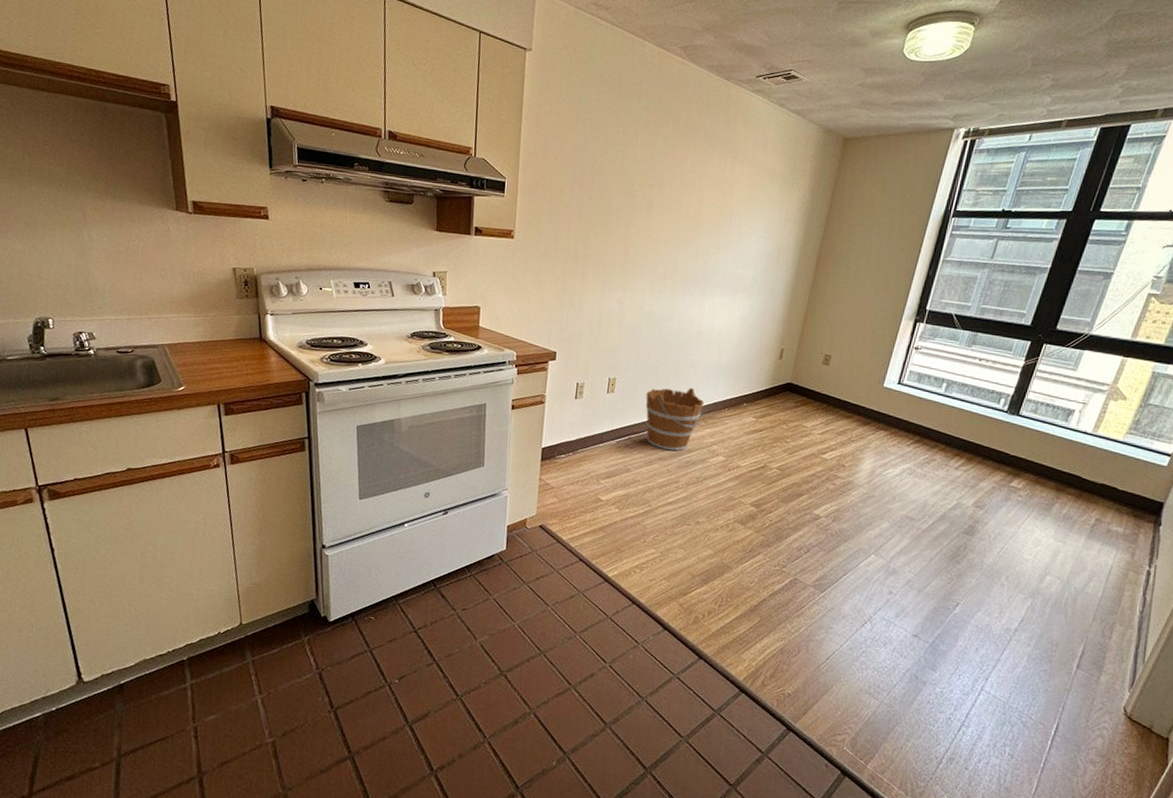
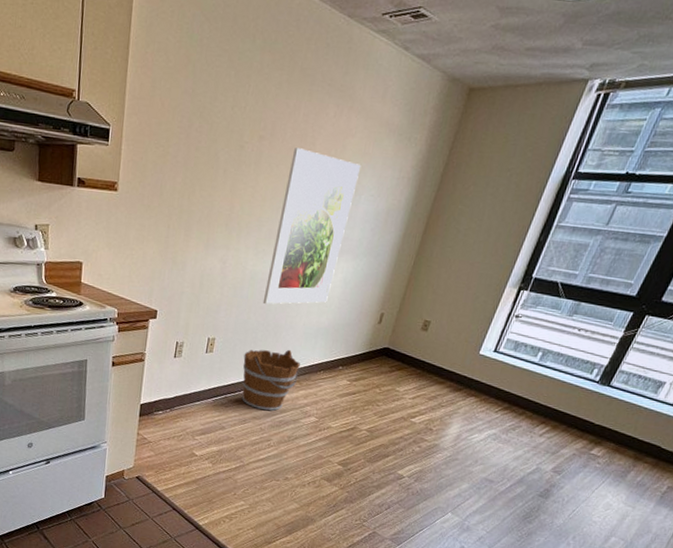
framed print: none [662,195,749,344] -> present [262,148,361,305]

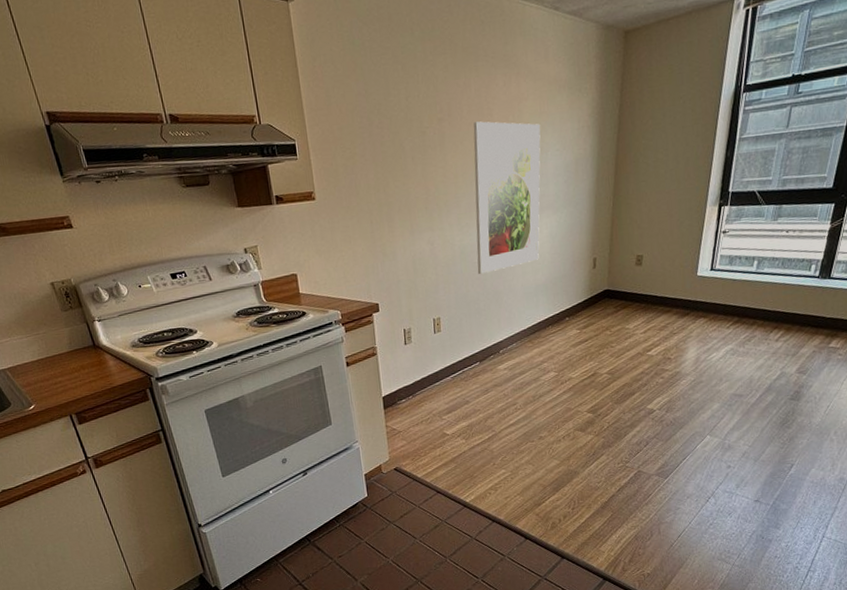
bucket: present [242,349,300,411] -> none [471,312,529,376]

